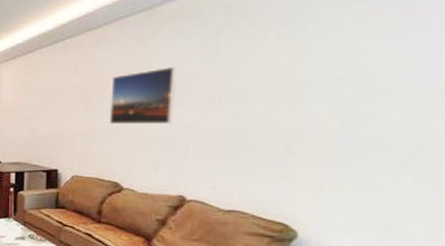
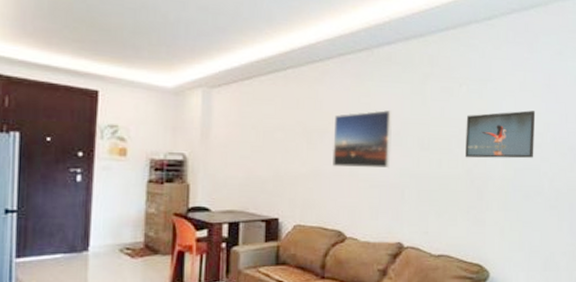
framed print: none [270,49,384,110] -> present [465,110,536,159]

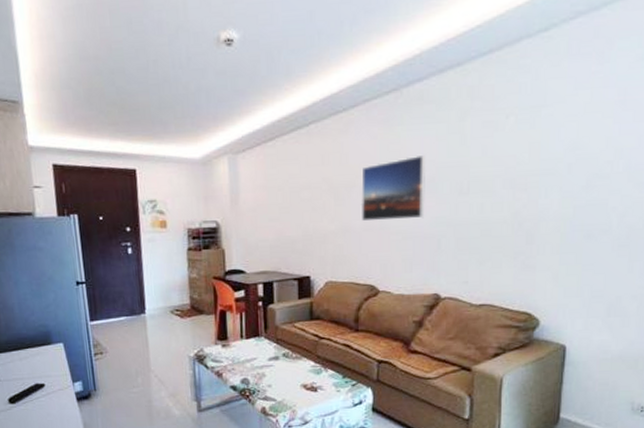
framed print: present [465,110,536,159] -> none [513,135,605,199]

